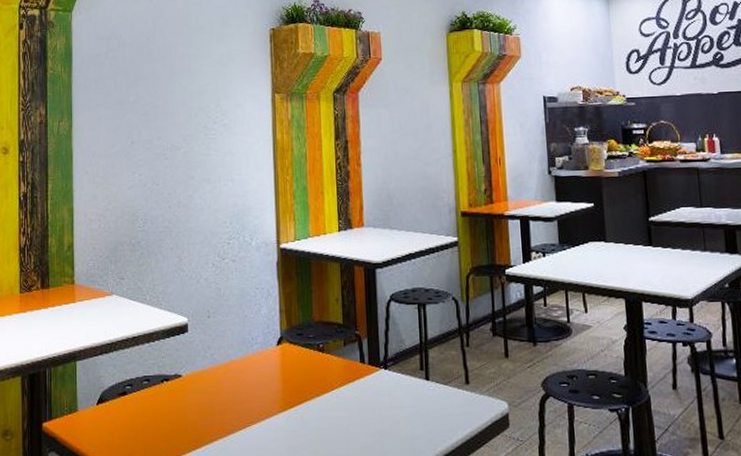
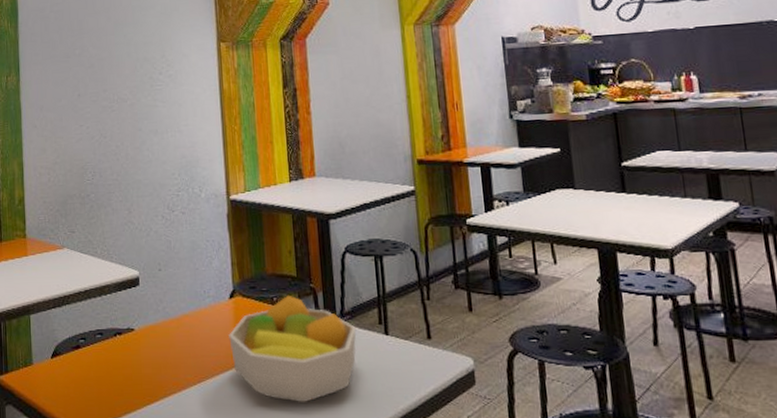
fruit bowl: none [275,341,399,447] -> present [229,295,357,403]

